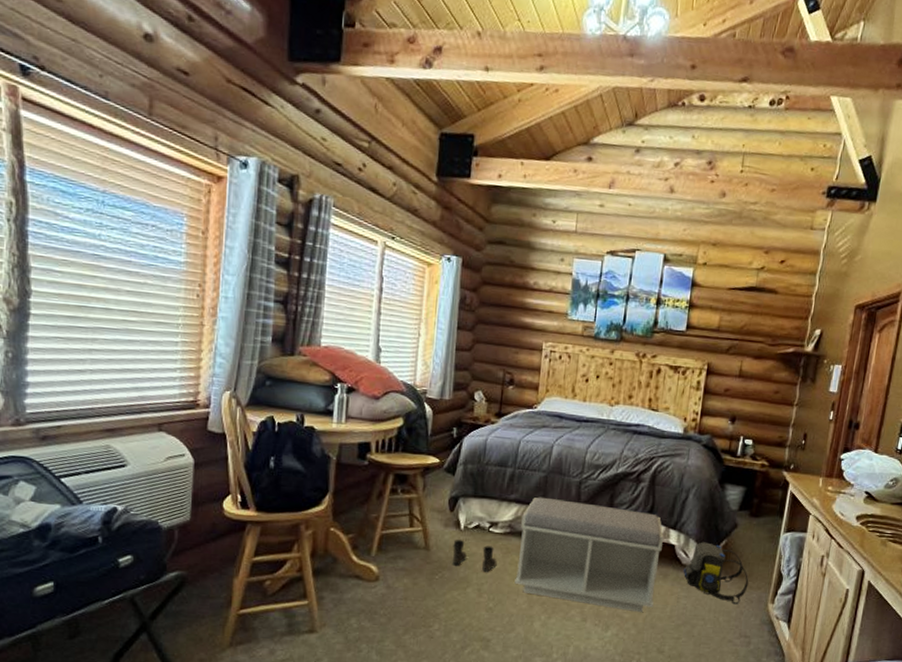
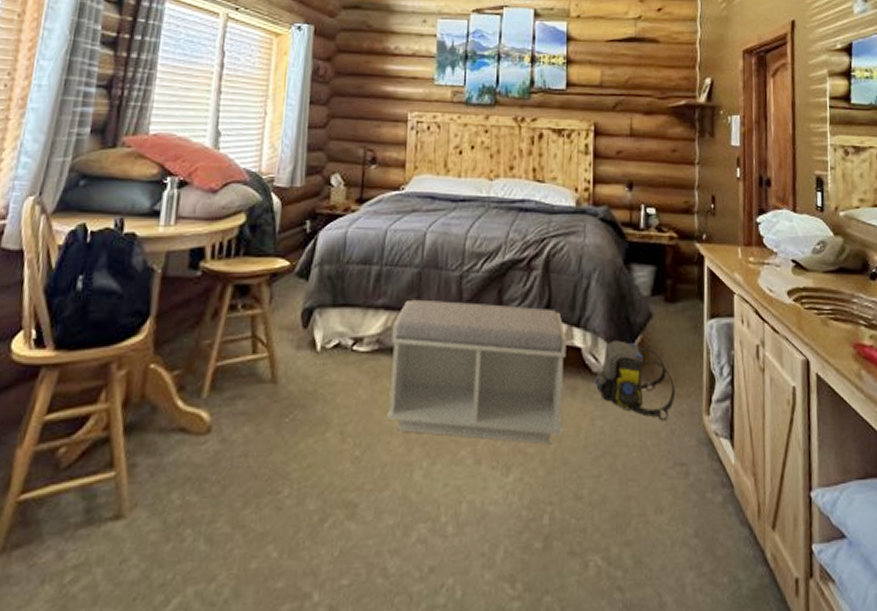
boots: present [453,539,497,572] -> none [307,365,364,406]

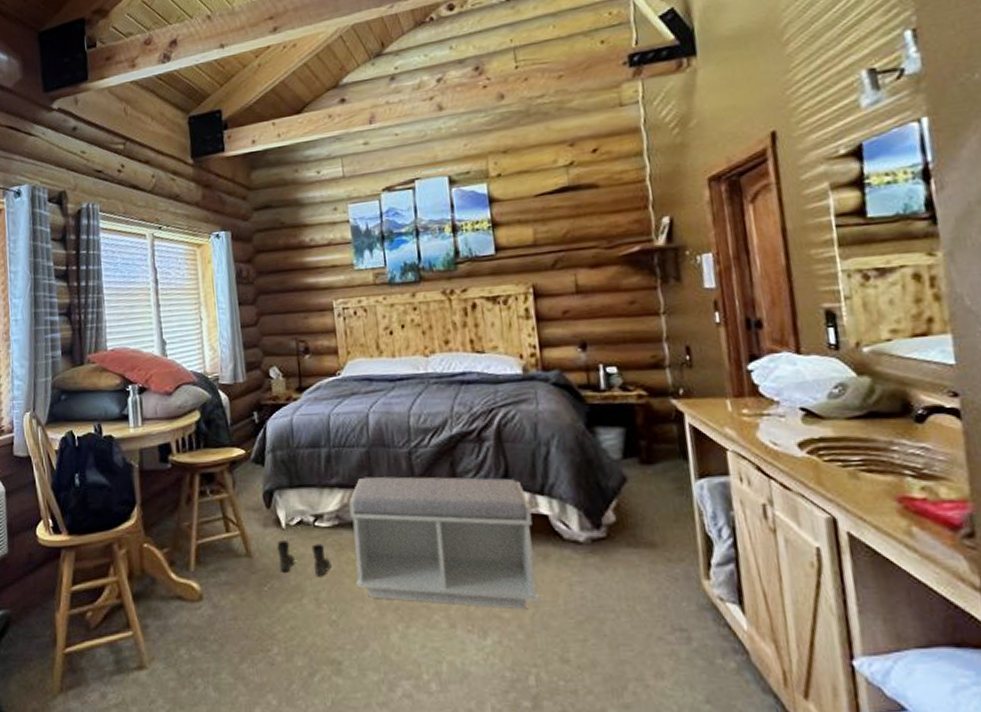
boots: none [307,365,364,406] -> present [276,540,332,576]
shoulder bag: present [594,340,676,421] -> none [567,506,665,586]

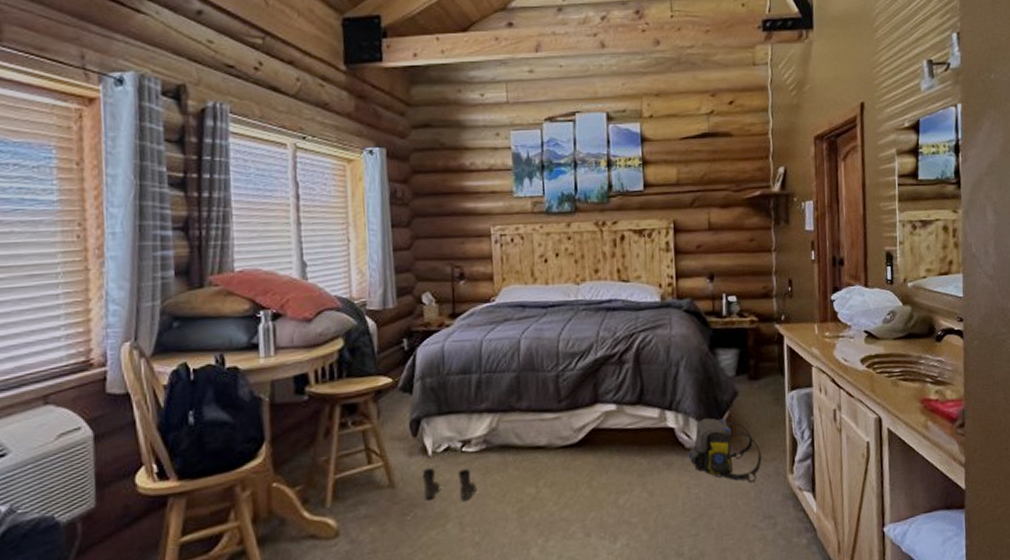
bench: present [349,476,539,610] -> none [497,396,662,517]
shoulder bag: none [567,506,665,586] -> present [688,418,762,483]

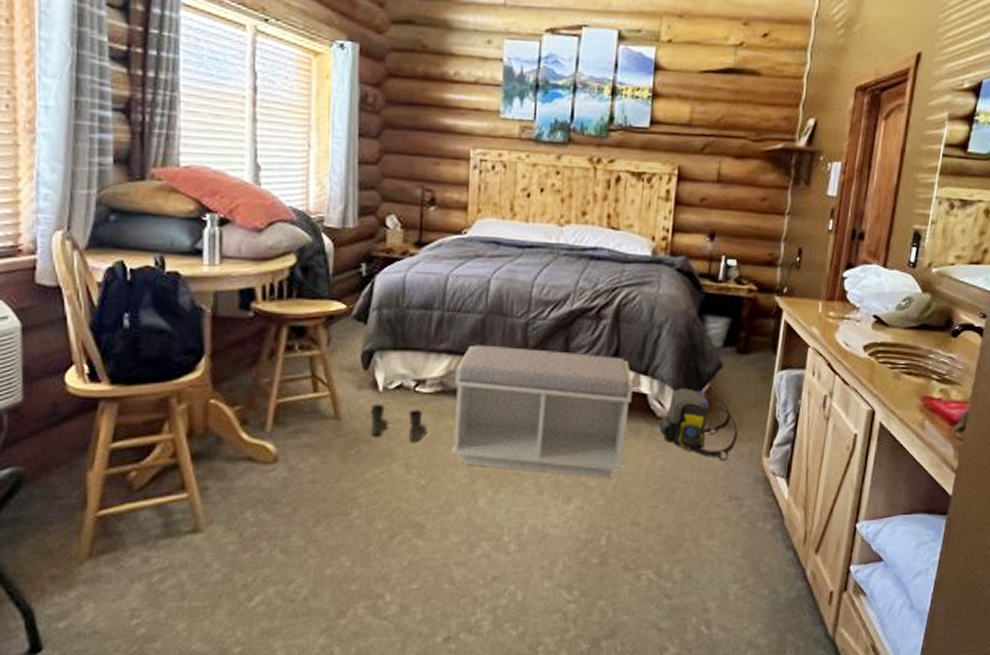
bench: none [497,396,662,517] -> present [451,344,633,479]

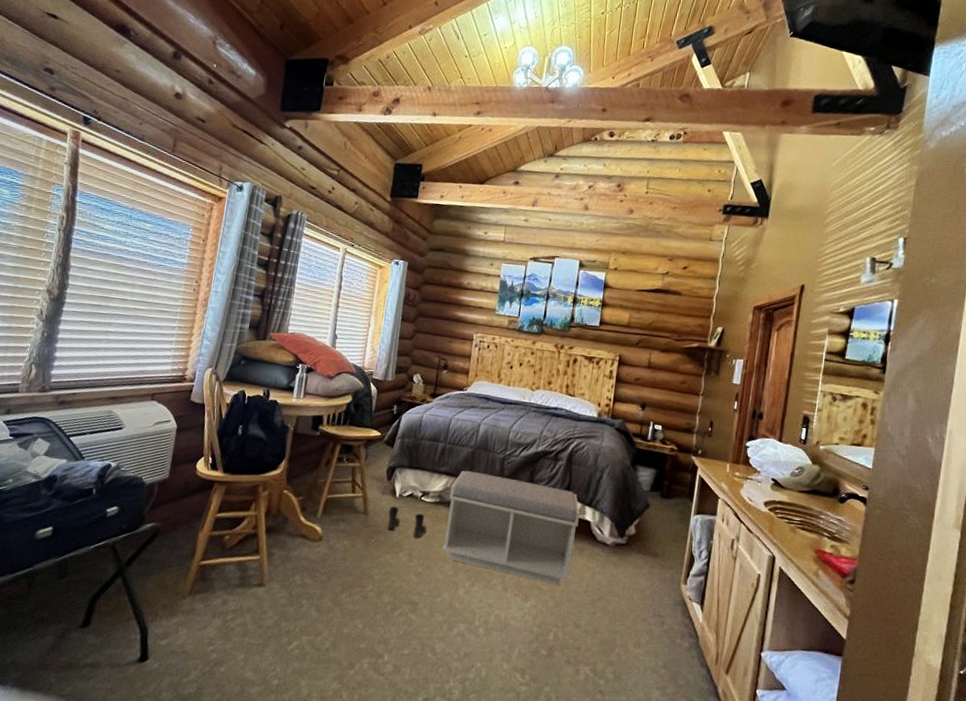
shoulder bag: present [658,388,738,461] -> none [598,520,662,583]

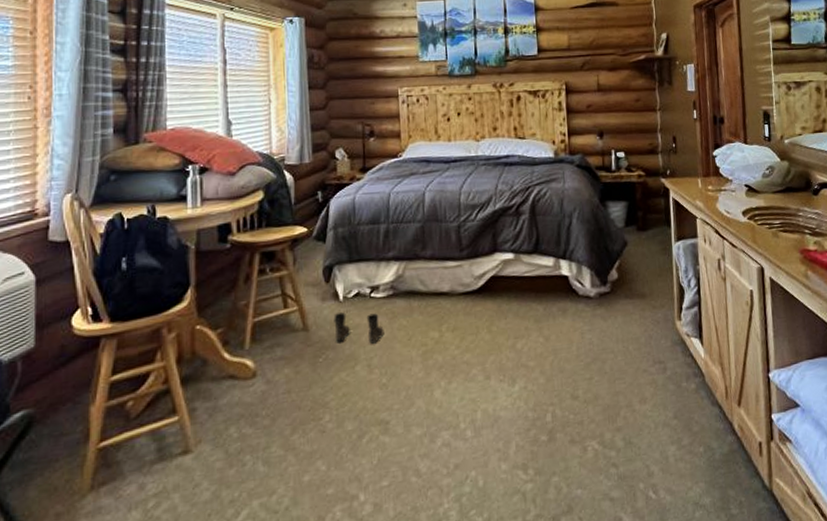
bench: present [442,470,580,586] -> none [403,246,558,360]

